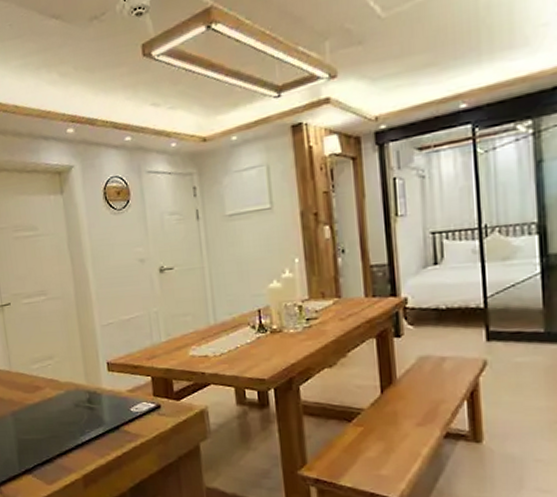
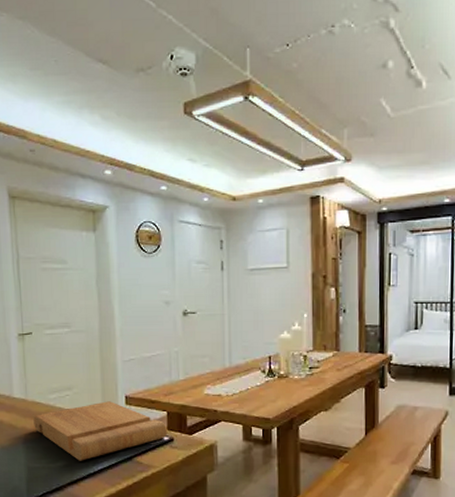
cutting board: none [19,368,153,432] -> present [33,401,167,461]

